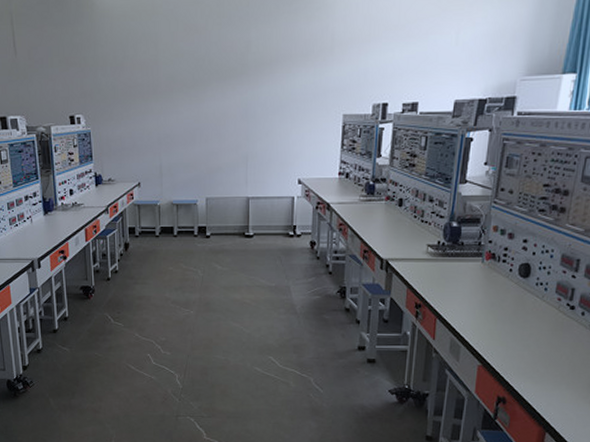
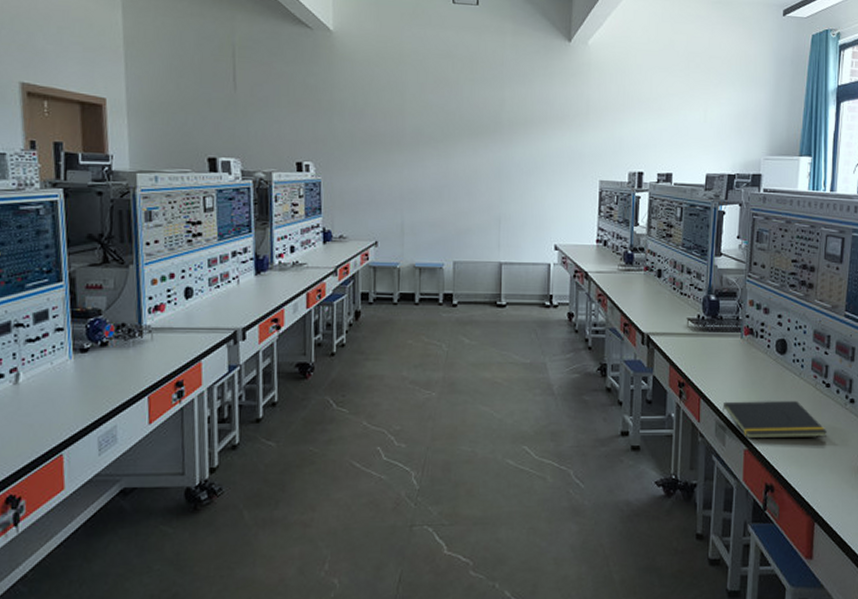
notepad: none [456,321,568,357] -> present [721,401,828,439]

